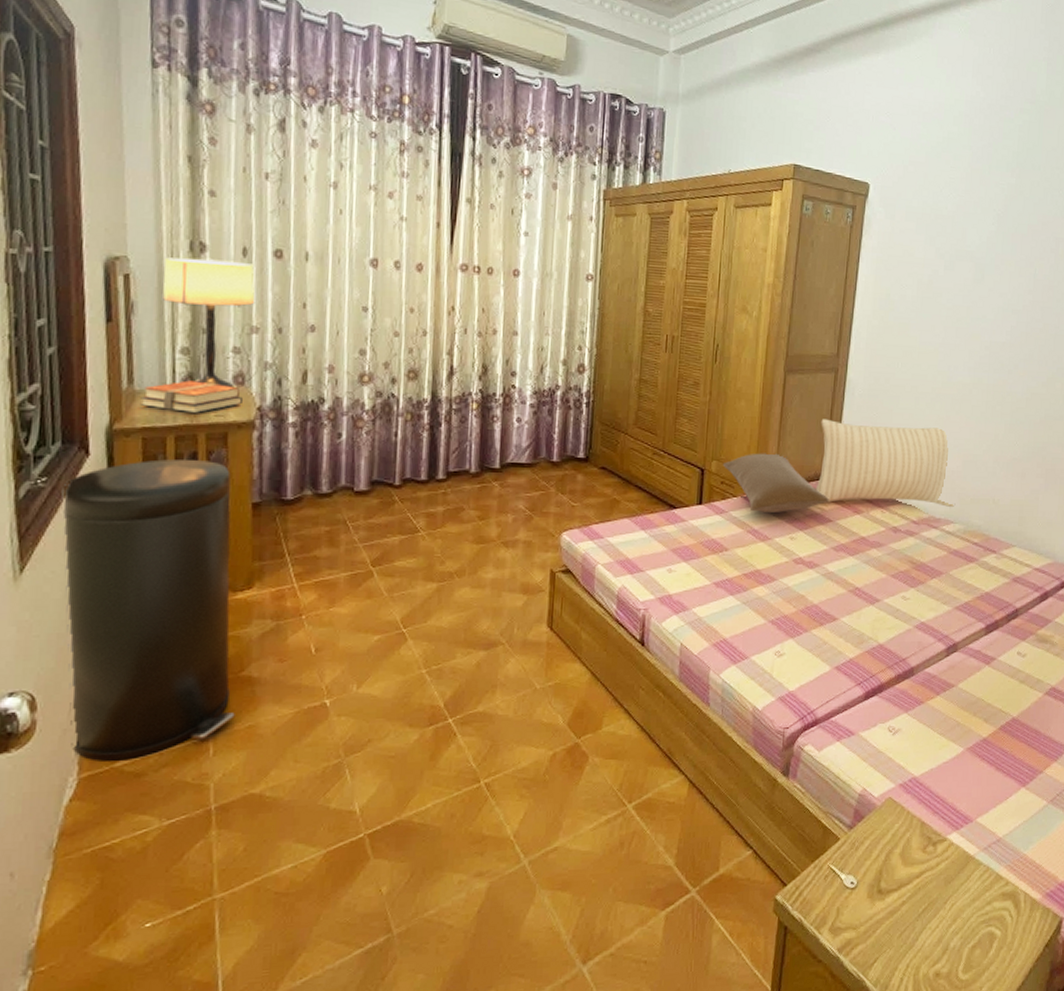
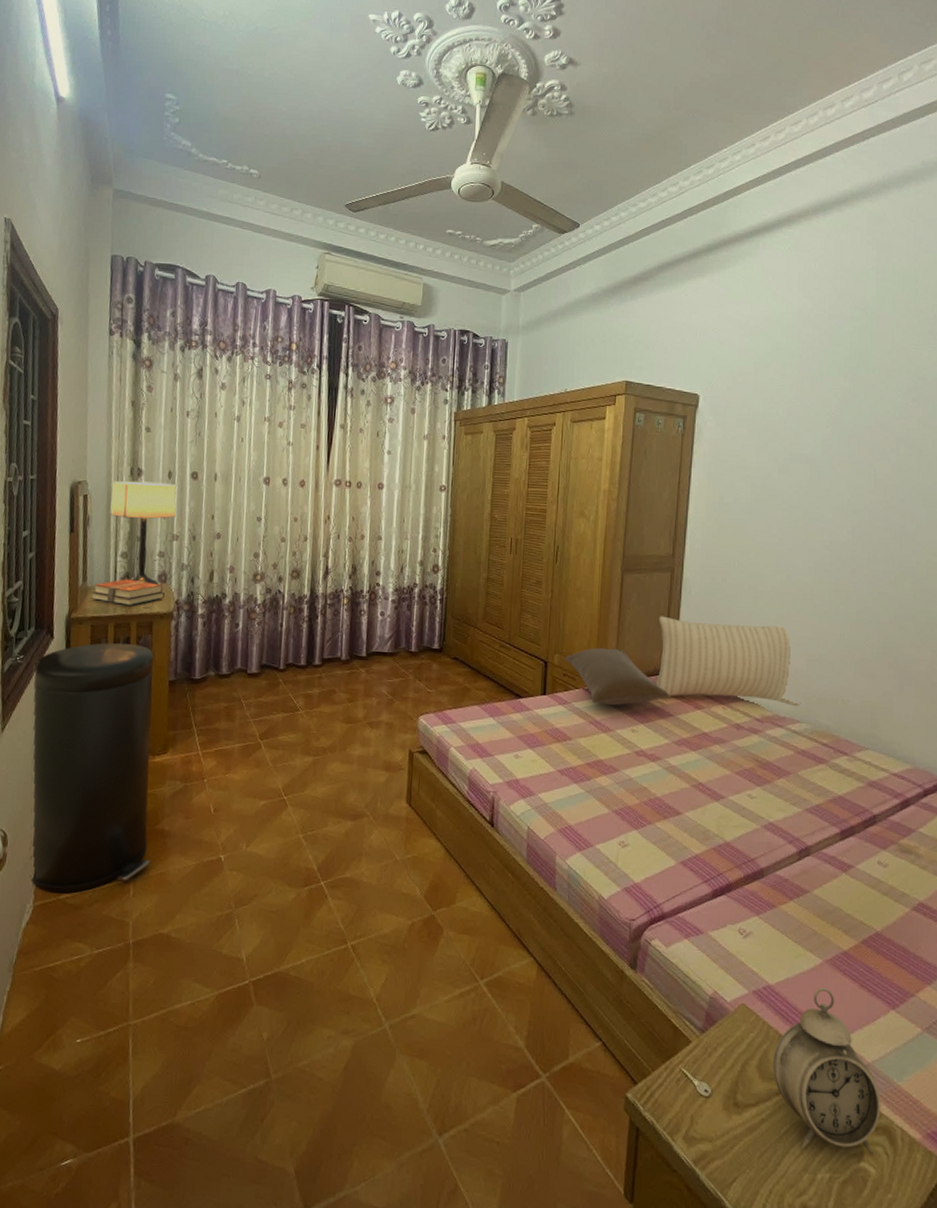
alarm clock: none [914,773,1009,923] -> present [772,987,881,1155]

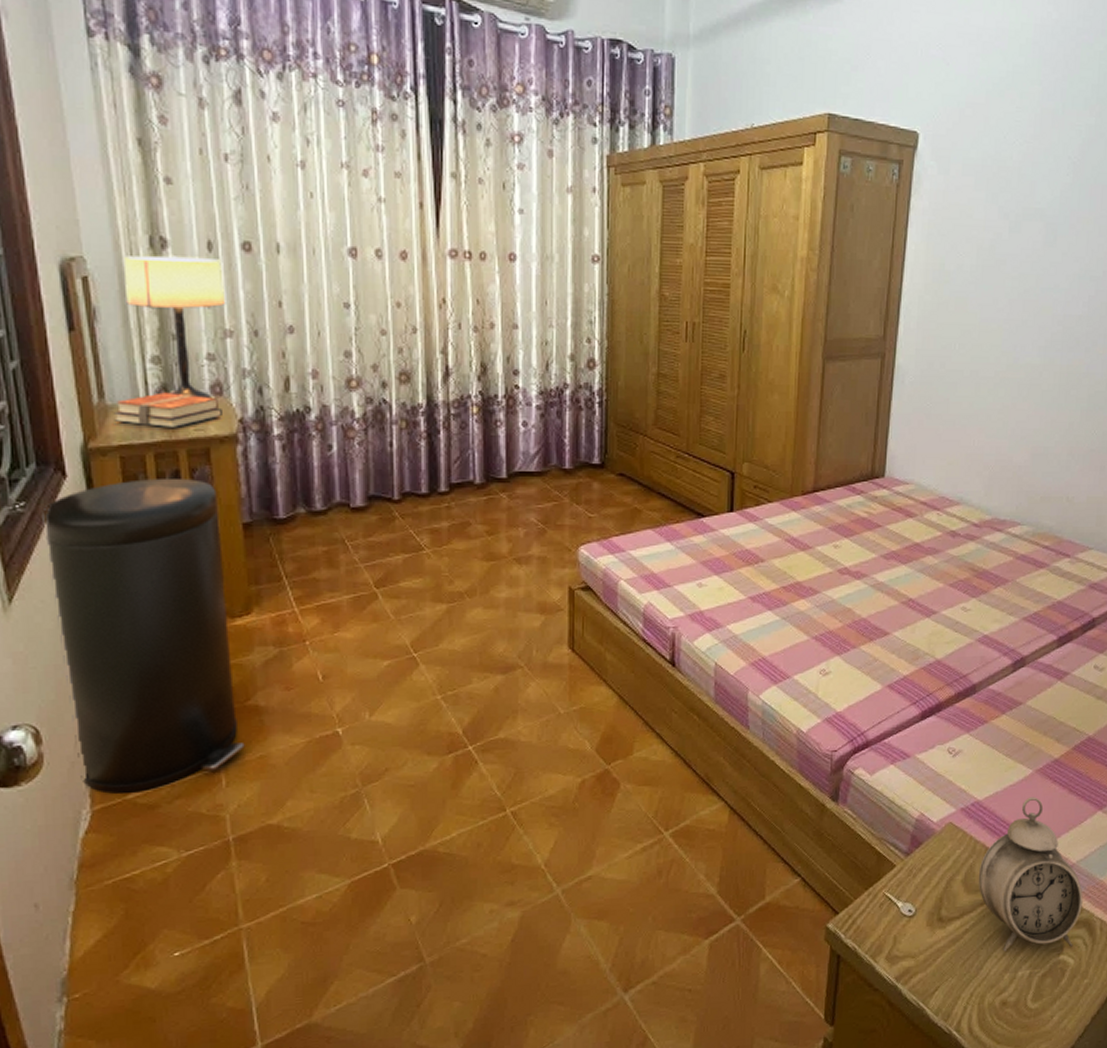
pillow: present [564,647,669,705] -> none [755,452,877,518]
pillow: present [655,616,801,706] -> none [861,411,1023,507]

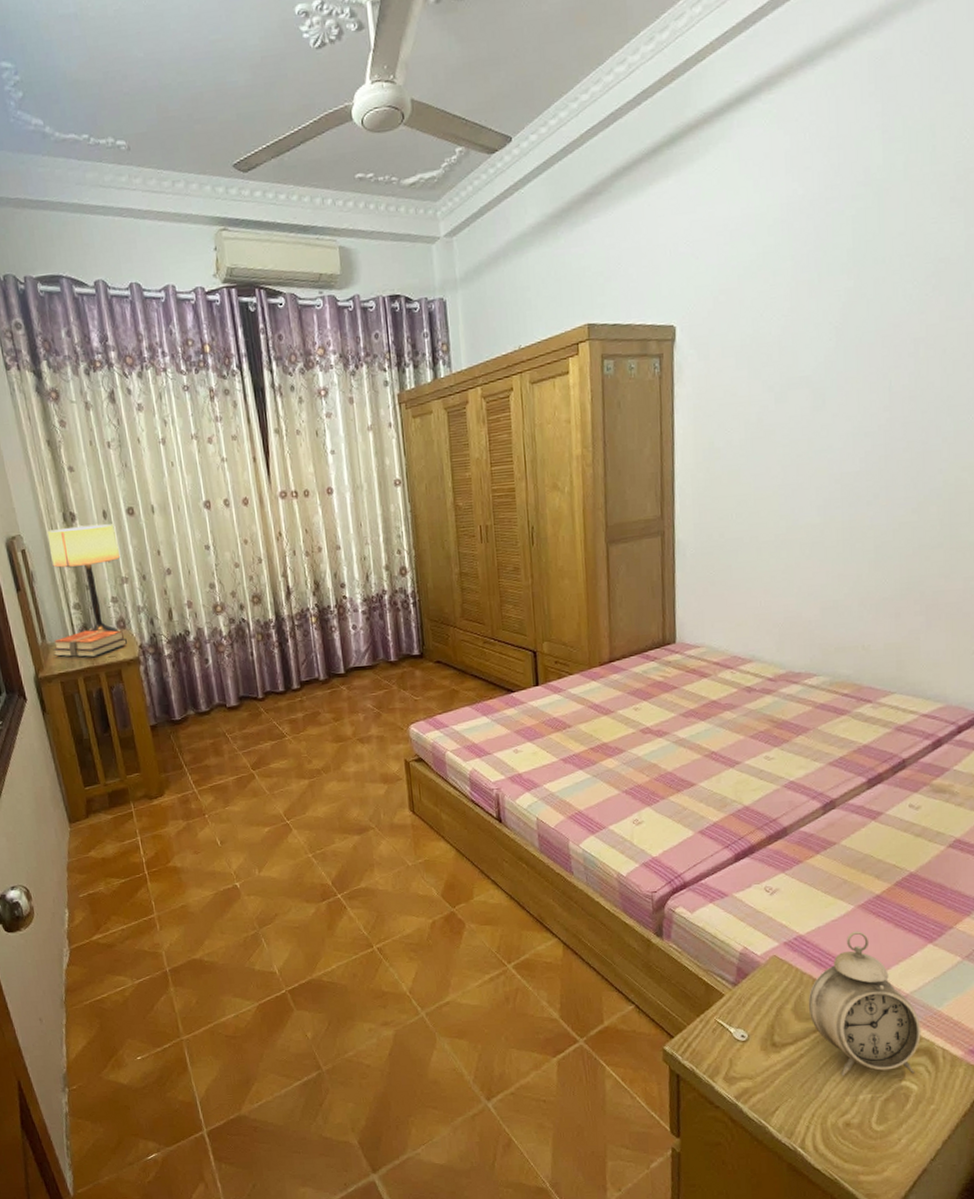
pedal bin: present [42,479,245,794] -> none [14,694,170,936]

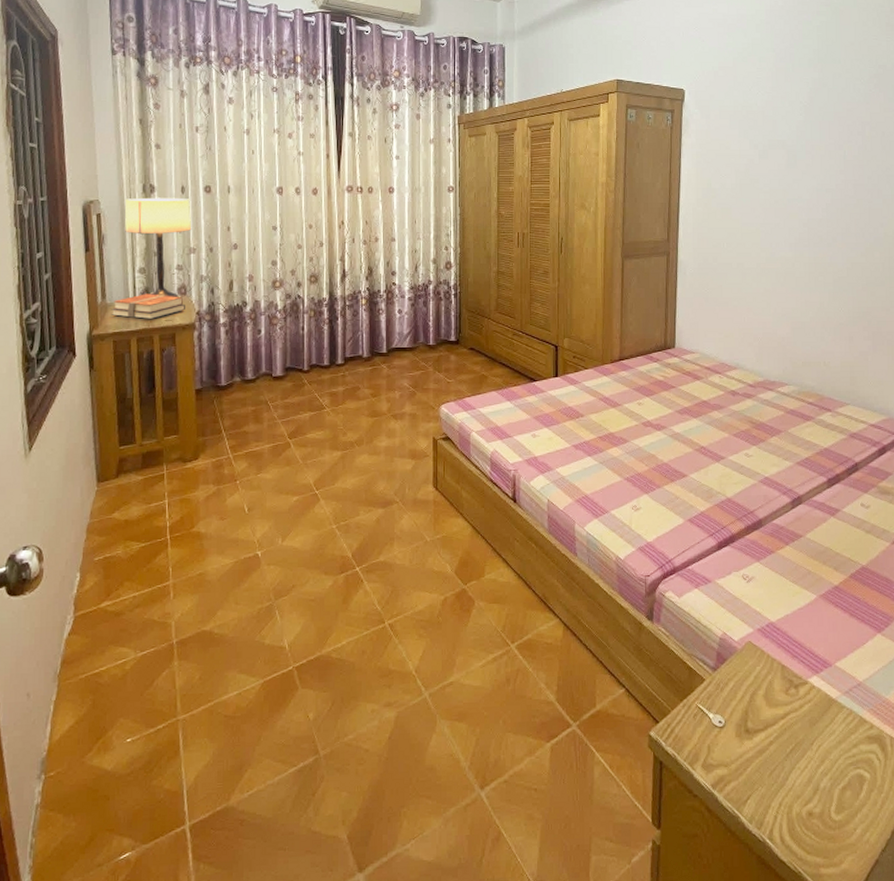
alarm clock: present [808,931,921,1076] -> none [777,619,872,764]

